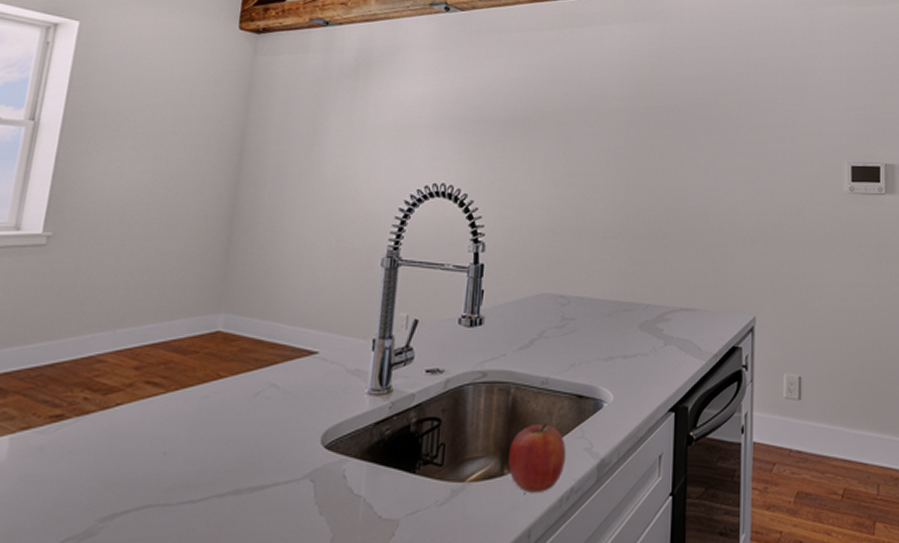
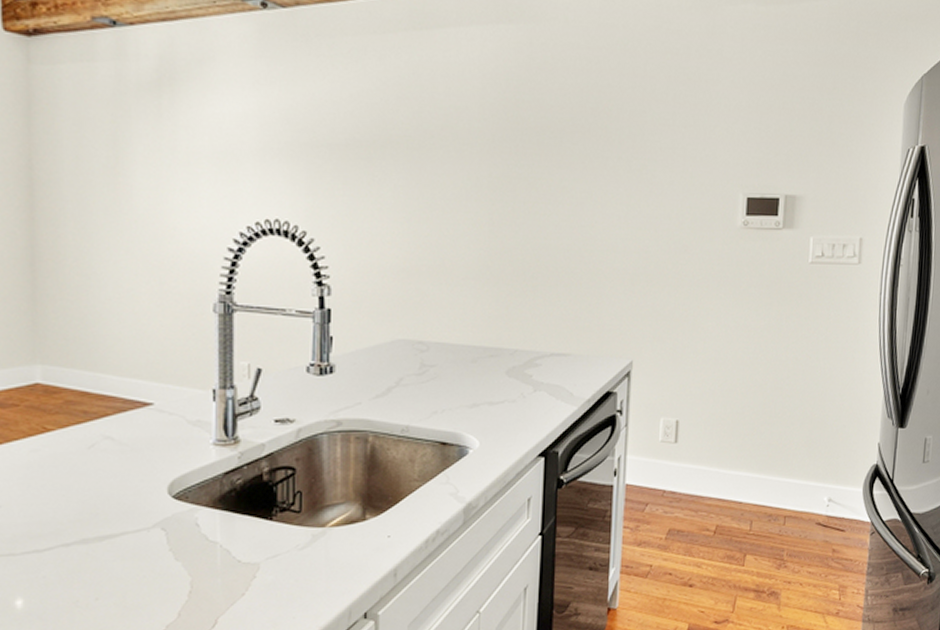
fruit: present [507,423,567,492] -> none [369,469,431,535]

